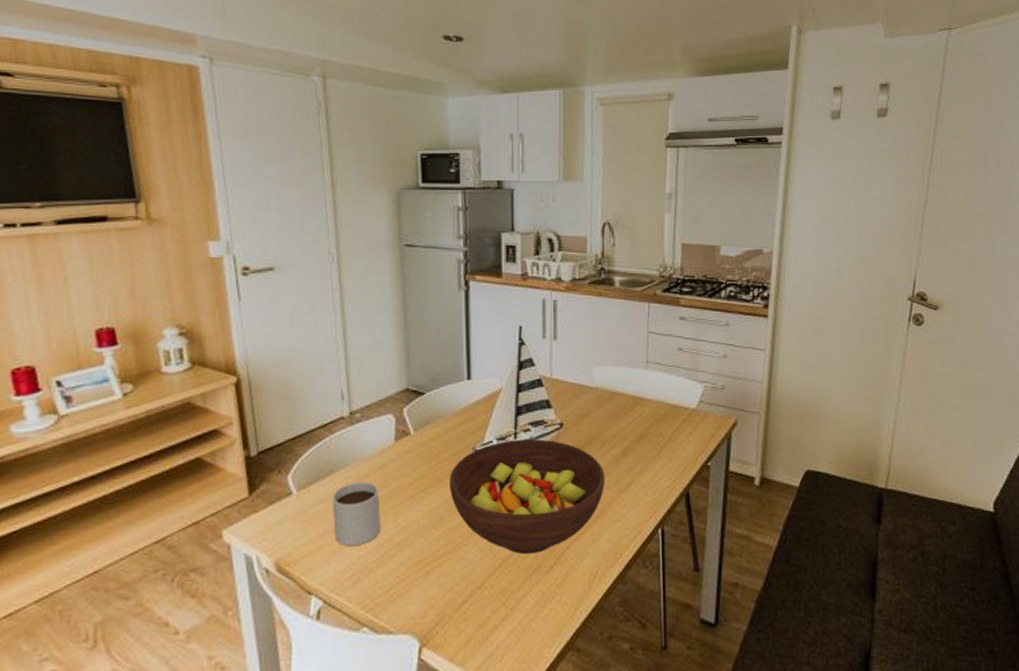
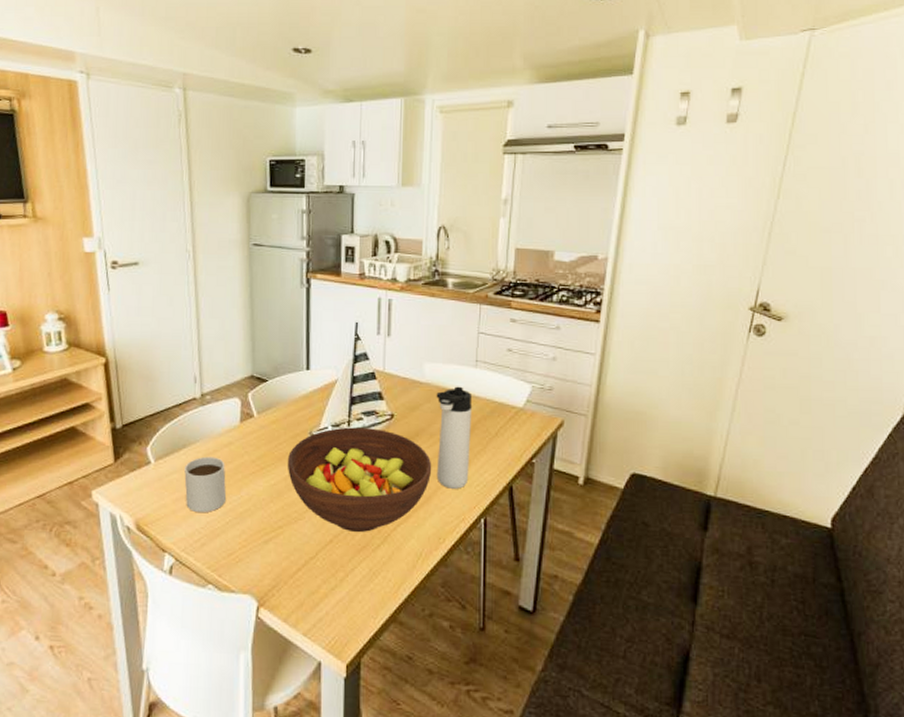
thermos bottle: none [607,389,645,499] -> present [436,386,473,489]

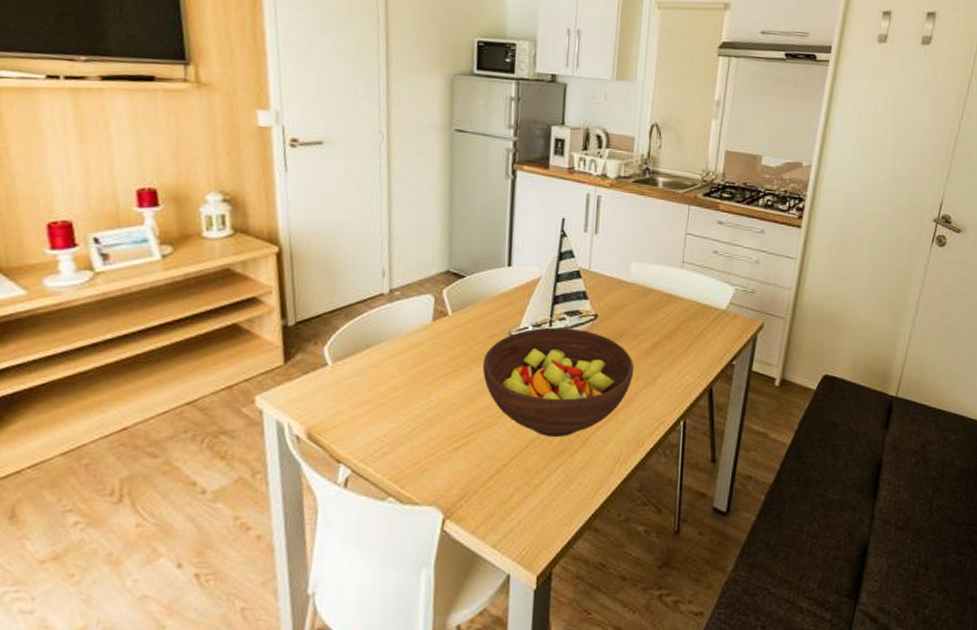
mug: present [184,456,226,513] -> none [366,357,414,420]
thermos bottle: present [436,386,473,489] -> none [638,287,677,391]

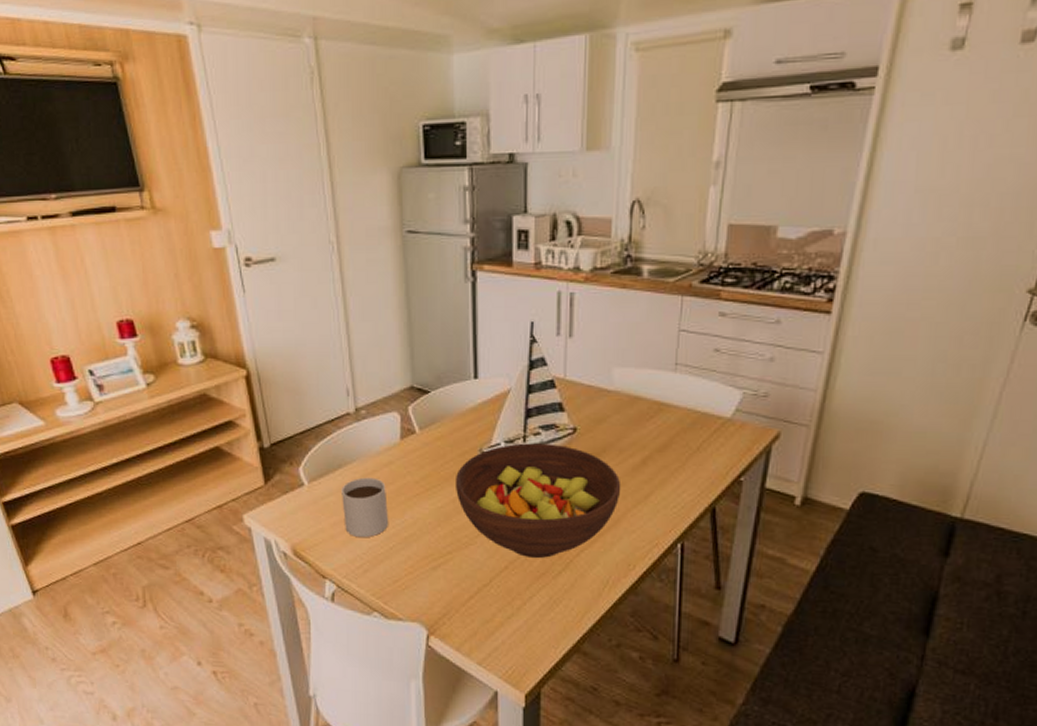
mug: none [366,357,414,420] -> present [341,477,388,538]

